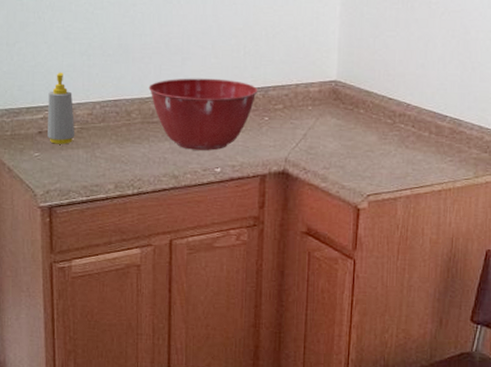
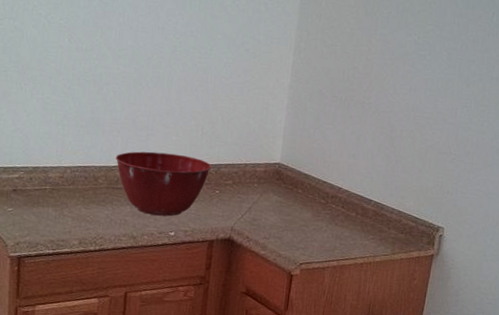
soap bottle: present [48,72,75,144] -> none [21,138,47,202]

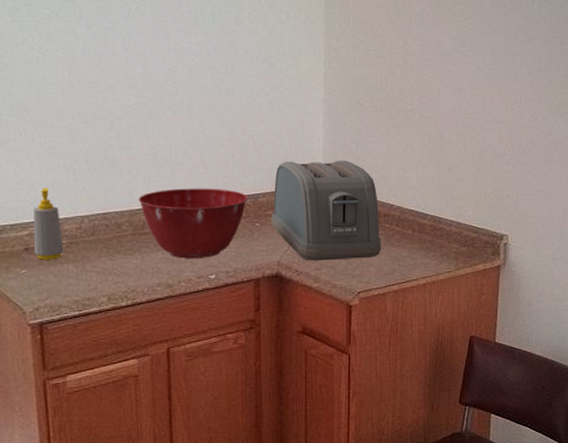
soap bottle: none [21,138,47,202] -> present [33,187,64,260]
toaster: none [229,137,328,234] -> present [271,160,382,261]

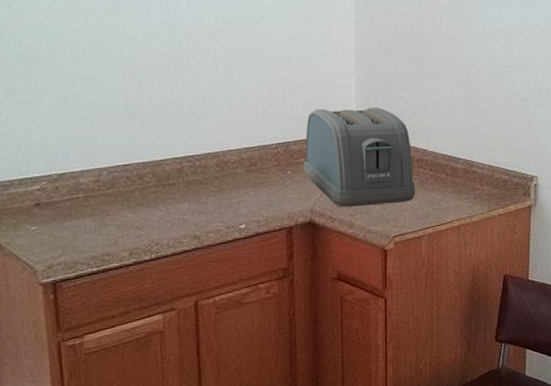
soap bottle: present [33,187,64,260] -> none [45,139,80,216]
mixing bowl: present [138,188,248,259] -> none [161,137,279,209]

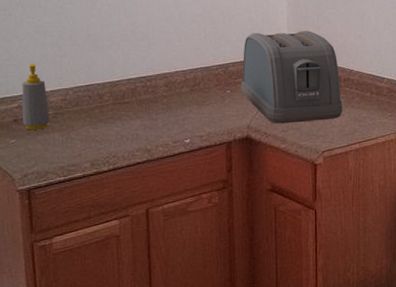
soap bottle: none [45,139,80,216] -> present [22,63,50,130]

